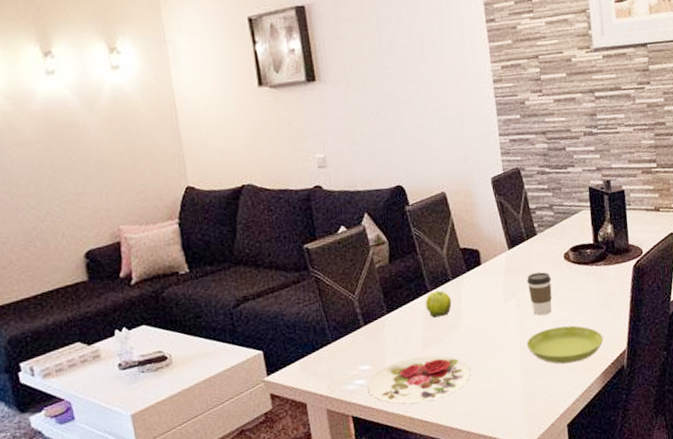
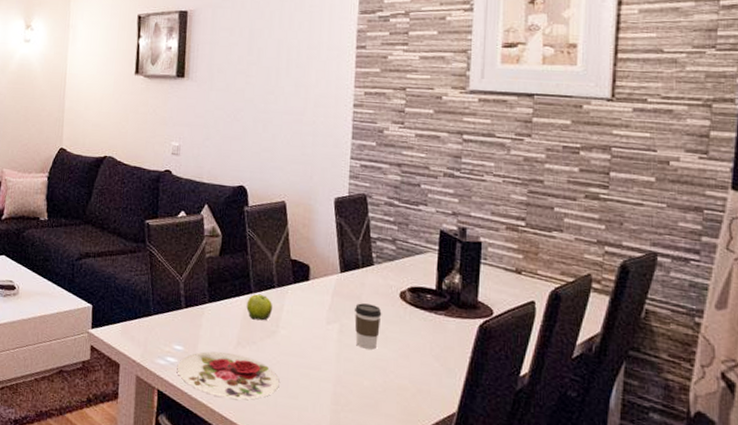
saucer: present [526,325,604,364] -> none [342,364,431,410]

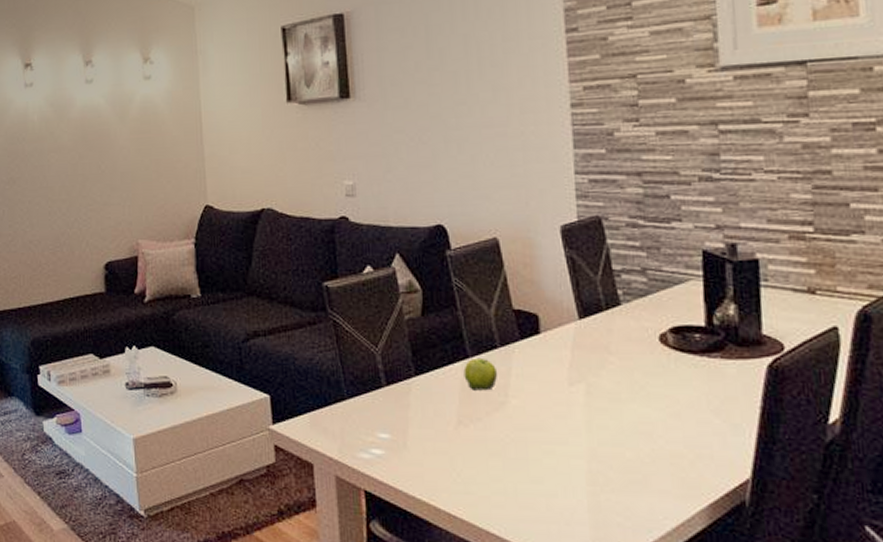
plate: present [177,351,280,400] -> none [385,435,518,492]
coffee cup: present [354,303,382,350] -> none [603,355,639,411]

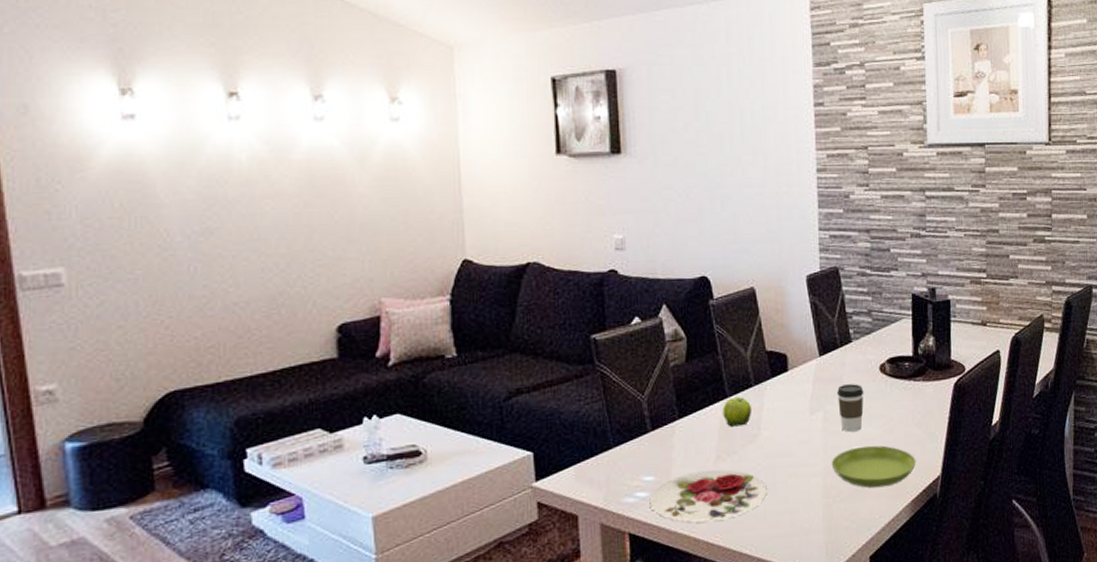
plate: none [385,435,518,492] -> present [649,469,767,523]
saucer: none [597,430,714,483] -> present [831,445,916,488]
coffee cup: none [603,355,639,411] -> present [837,384,864,432]

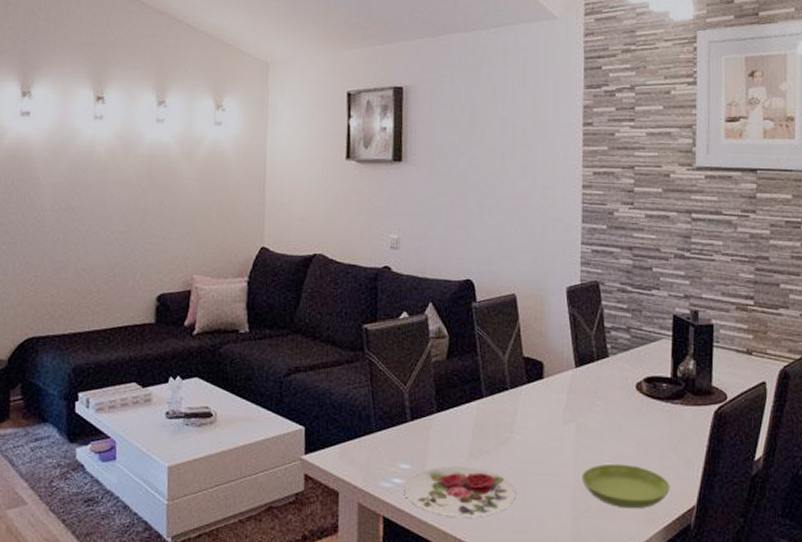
fruit: present [722,397,753,427] -> none [478,399,507,427]
coffee cup: present [837,384,864,432] -> none [591,399,619,448]

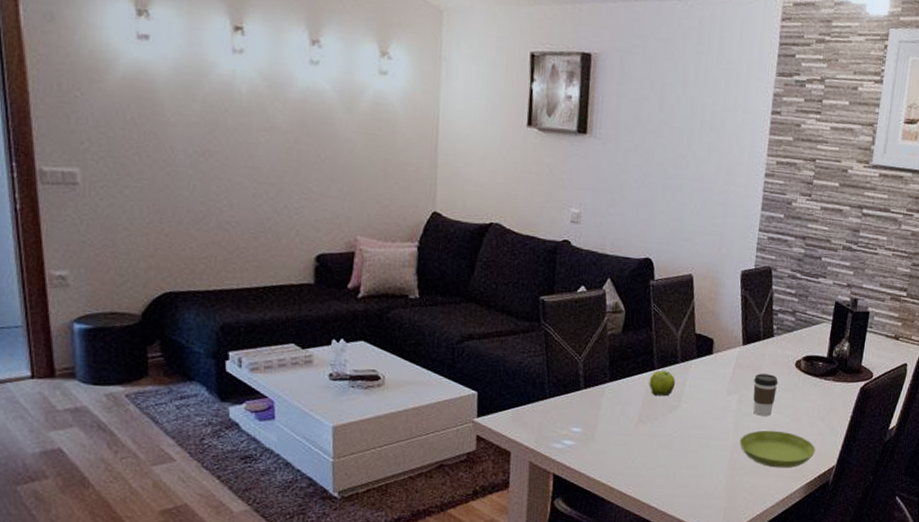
plate: present [404,466,516,517] -> none [574,430,680,475]
fruit: none [478,399,507,427] -> present [649,370,676,397]
coffee cup: none [591,399,619,448] -> present [753,373,779,416]

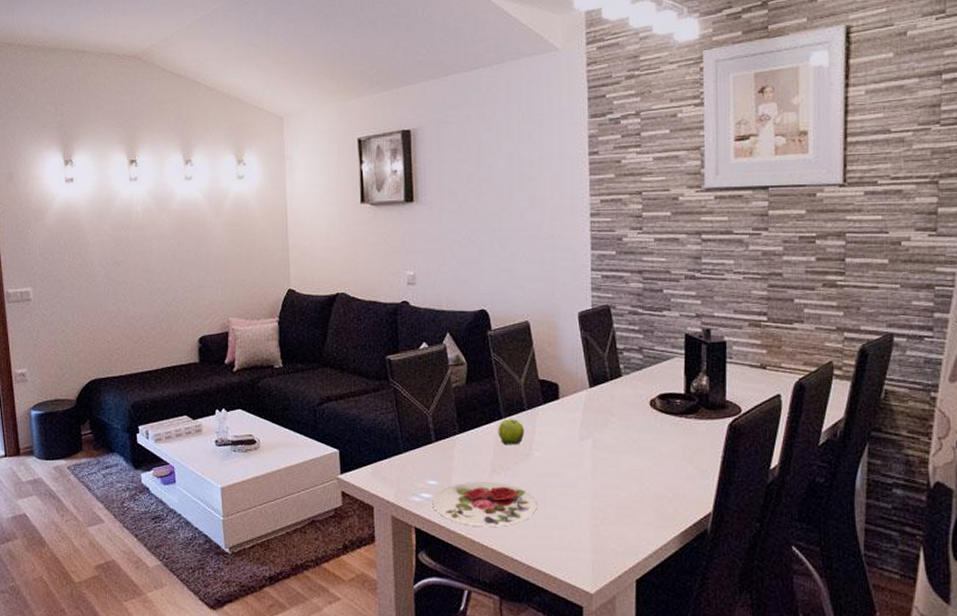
plate: none [574,430,680,475] -> present [432,481,537,527]
saucer: present [739,430,816,468] -> none [599,475,686,516]
coffee cup: present [753,373,779,416] -> none [607,416,634,461]

